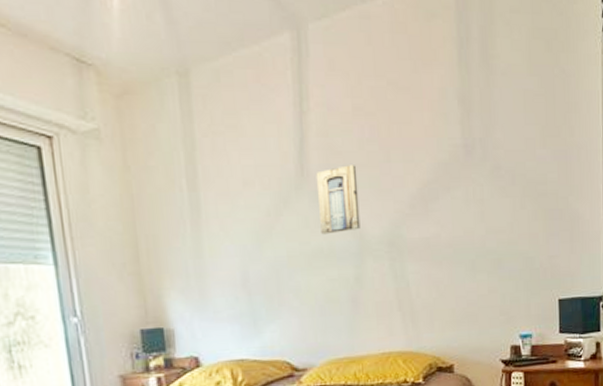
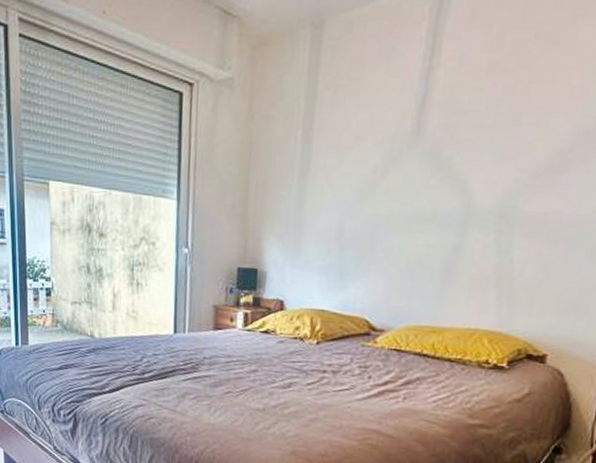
wall art: present [316,165,361,235] -> none [426,126,480,198]

